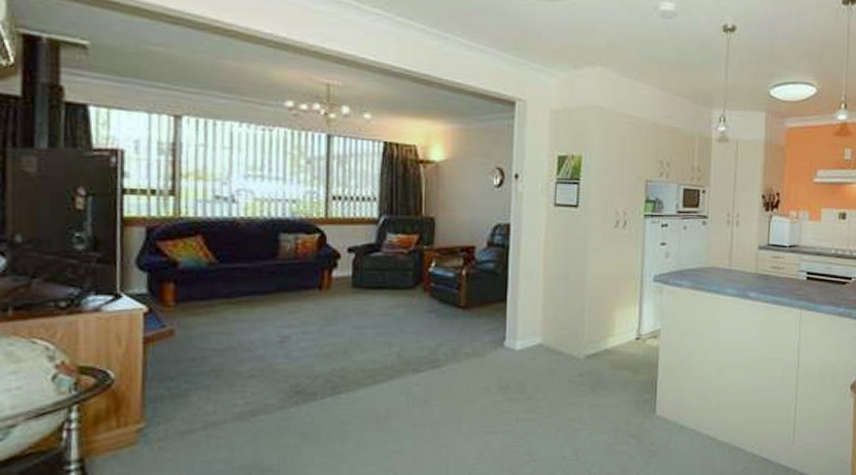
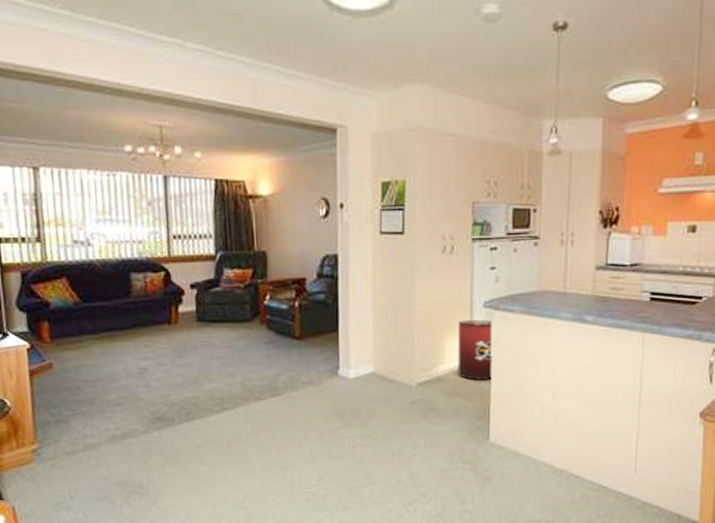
waste bin: none [626,293,662,353] -> present [458,320,492,380]

